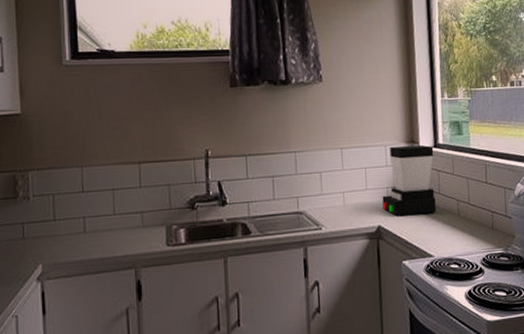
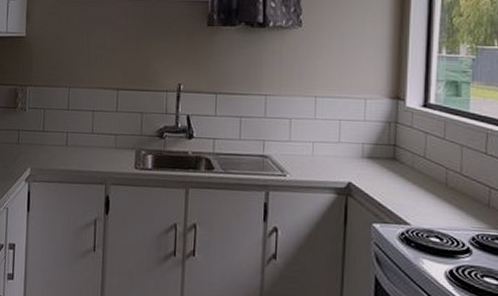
coffee maker: present [382,144,437,216] -> none [356,100,423,178]

